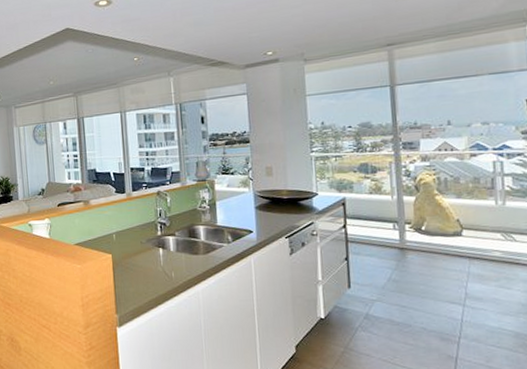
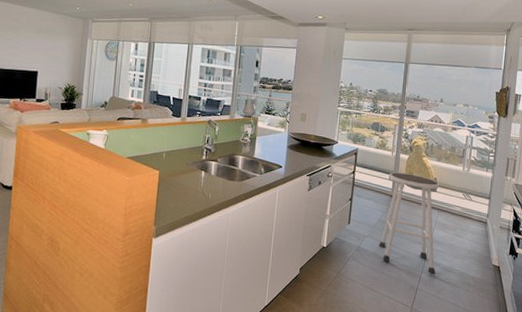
stool: none [392,218,480,340] -> present [379,172,440,275]

